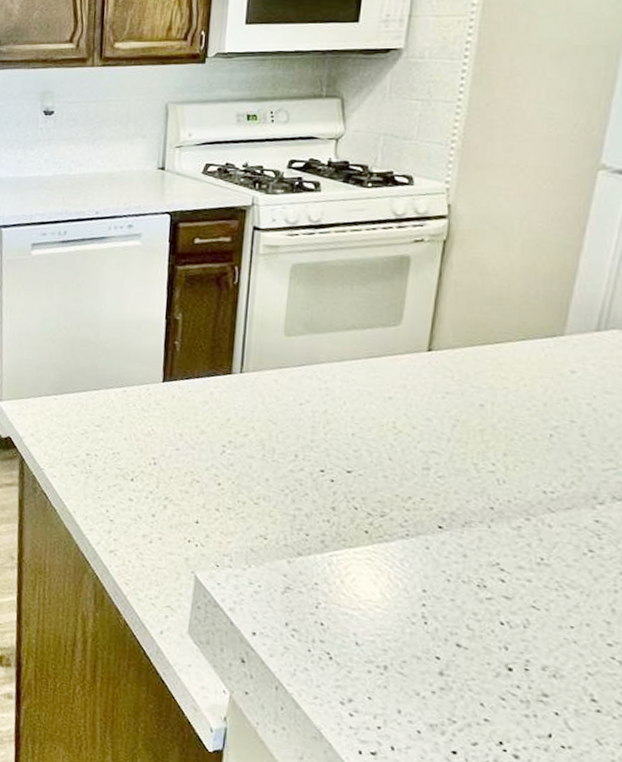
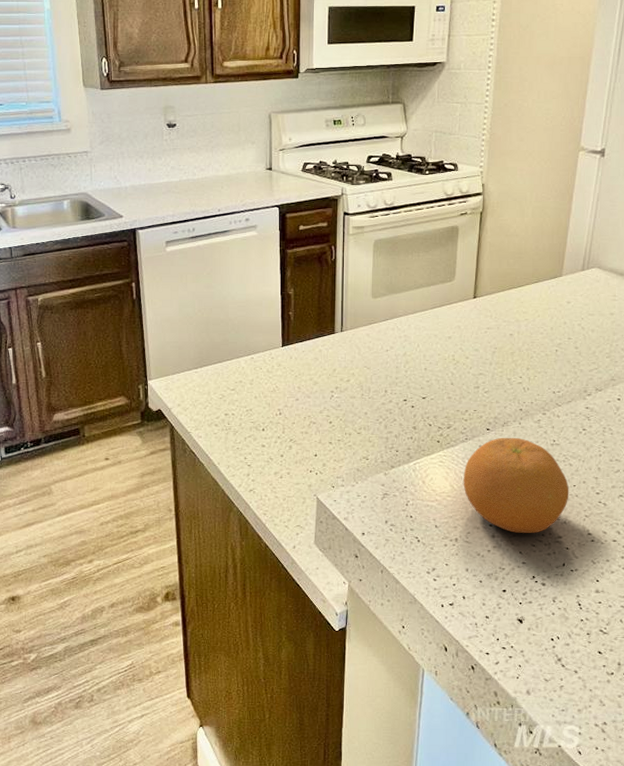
fruit: none [399,541,564,683] -> present [463,437,569,533]

